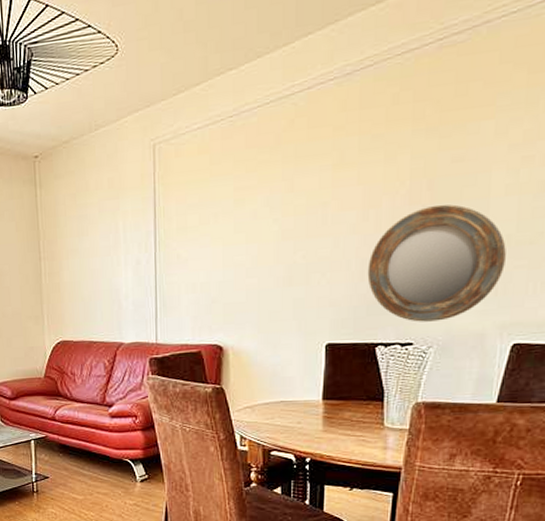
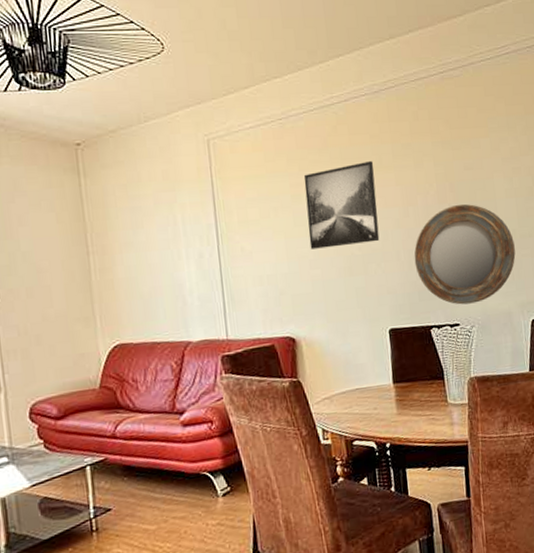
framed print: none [248,158,334,257] -> present [304,161,380,249]

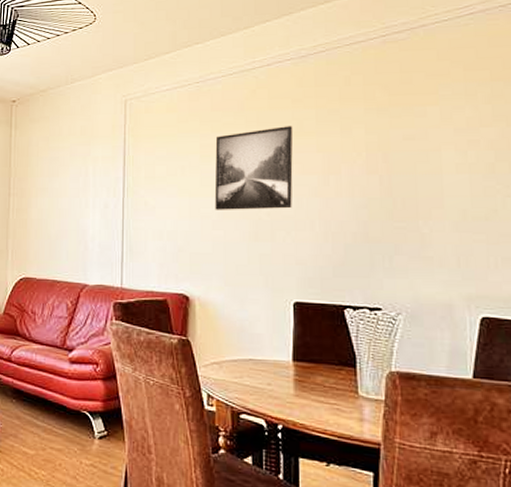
home mirror: present [414,204,516,305] -> none [331,177,464,288]

